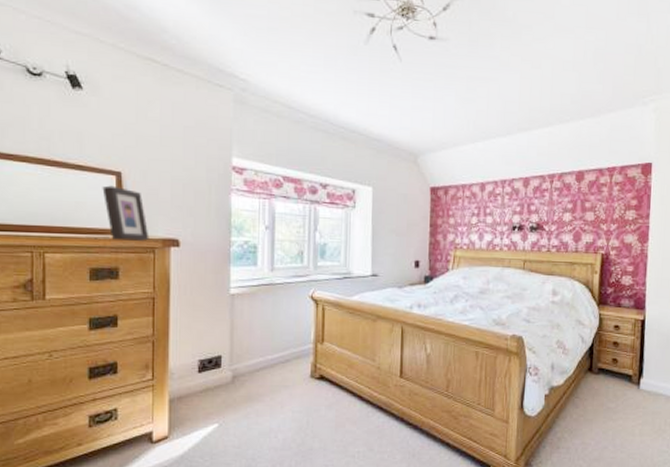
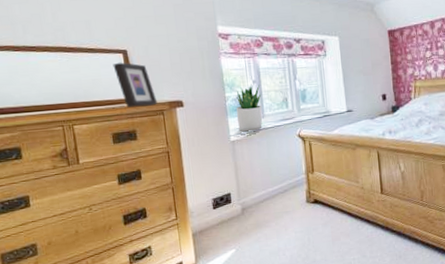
planter: none [240,230,274,286] -> present [236,84,263,132]

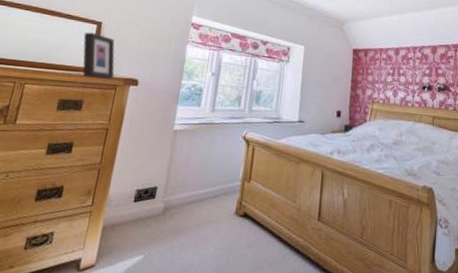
planter: present [236,84,263,132] -> none [185,76,217,124]

